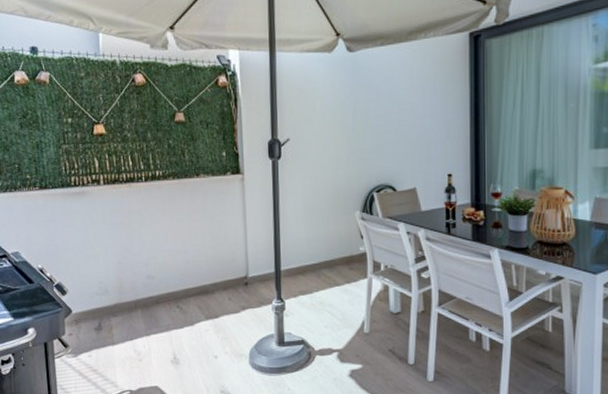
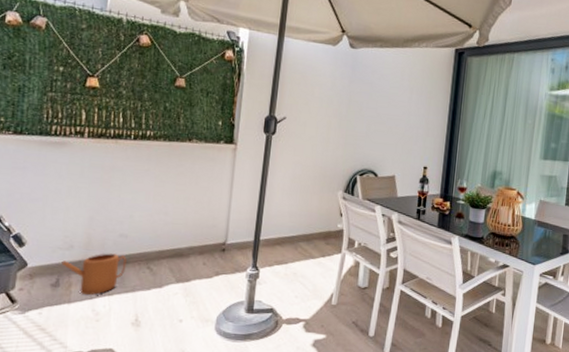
watering can: none [100,295,158,336] -> present [61,253,127,295]

